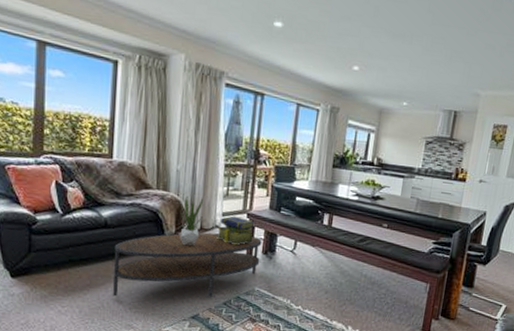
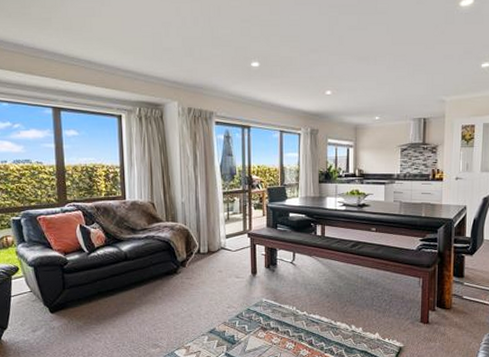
coffee table: present [113,232,262,298] -> none [135,254,264,320]
potted plant: present [179,196,204,246] -> none [189,225,209,269]
stack of books: present [217,215,255,246] -> none [223,237,256,263]

